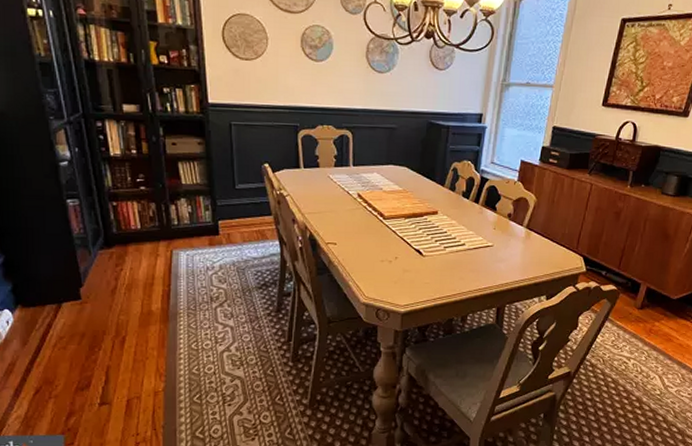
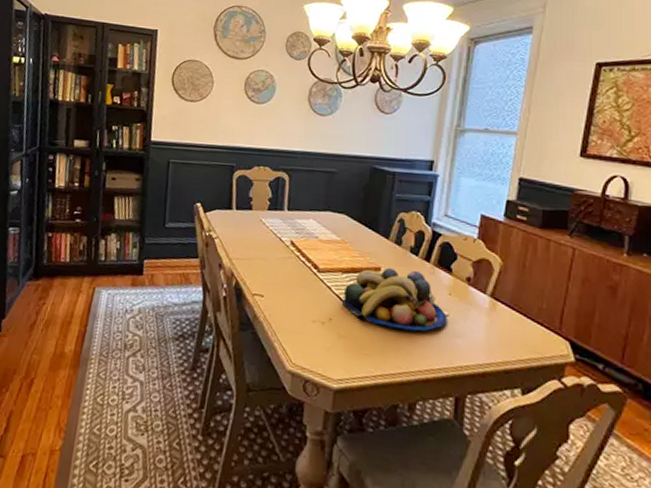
fruit bowl: none [406,210,492,261] -> present [342,267,447,332]

